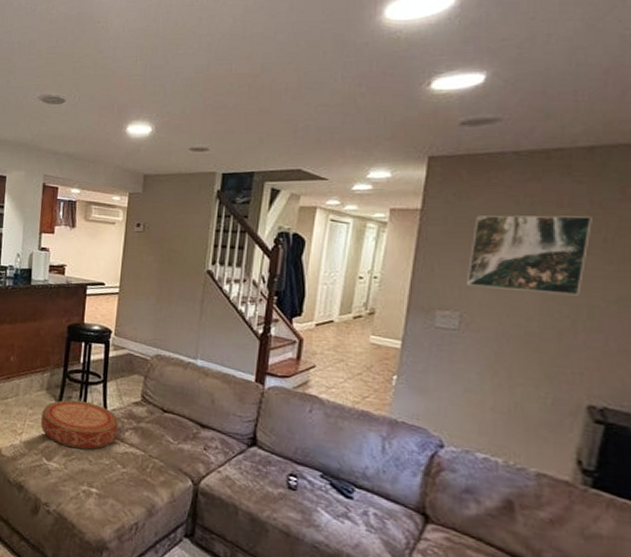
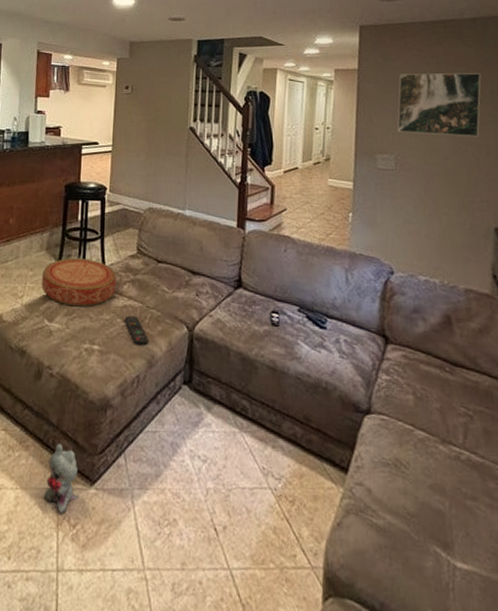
remote control: none [124,462,149,494] -> present [124,316,148,345]

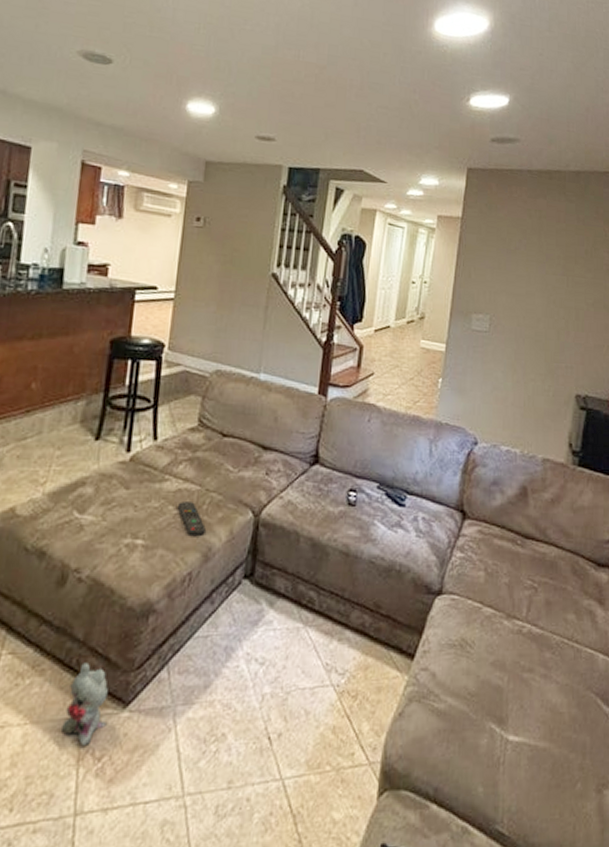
cushion: present [41,258,116,307] -> none [71,433,171,493]
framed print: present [397,73,481,137] -> none [494,226,579,300]

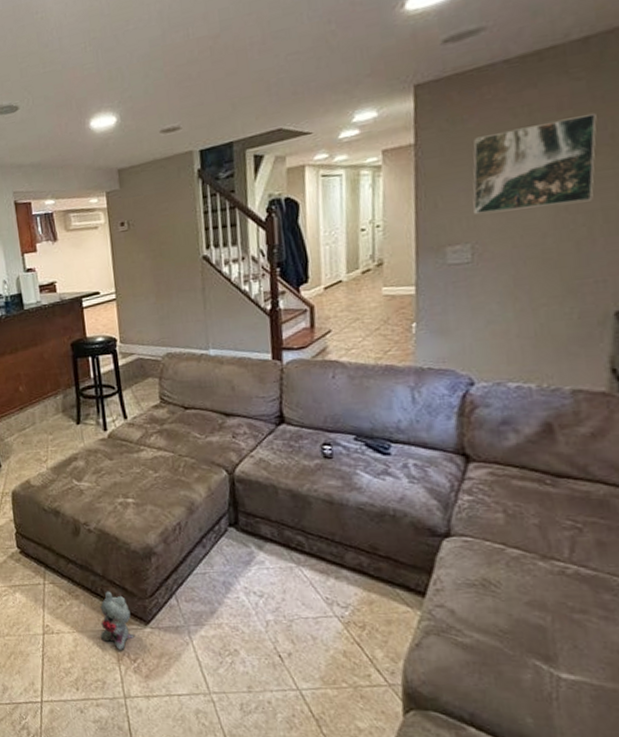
remote control: present [177,502,206,535] -> none [156,466,186,493]
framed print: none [494,226,579,300] -> present [472,114,597,214]

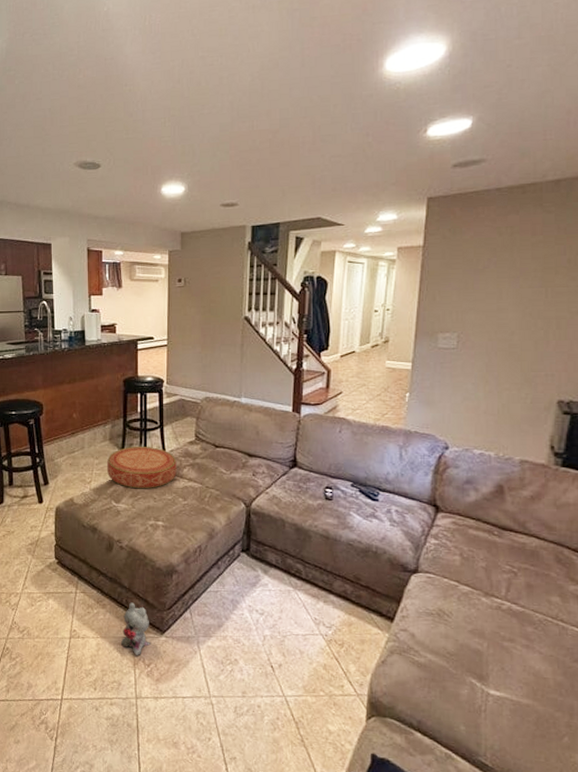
cushion: none [62,415,143,464] -> present [106,447,177,489]
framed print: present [472,114,597,214] -> none [461,241,559,311]

